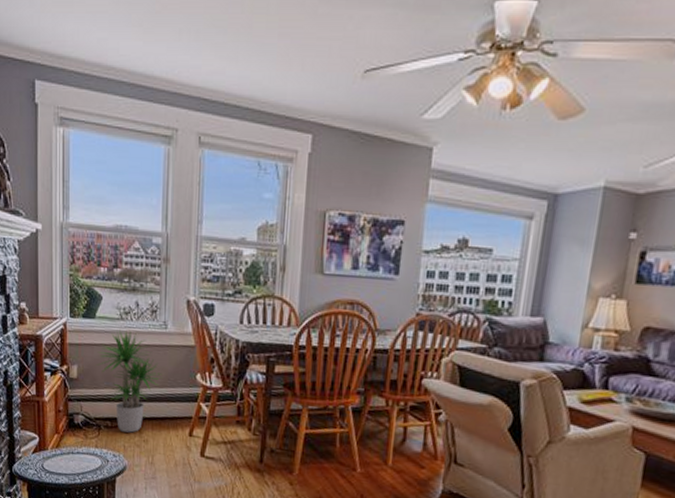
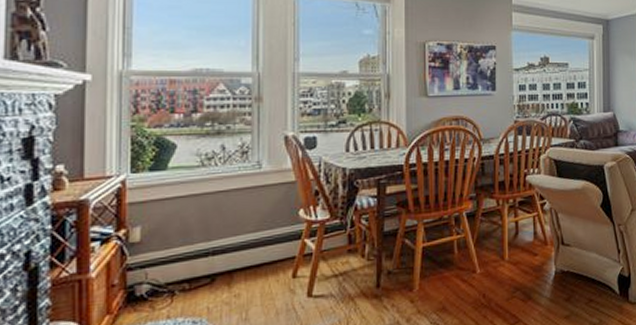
potted plant: present [96,330,163,433] -> none [169,177,257,292]

